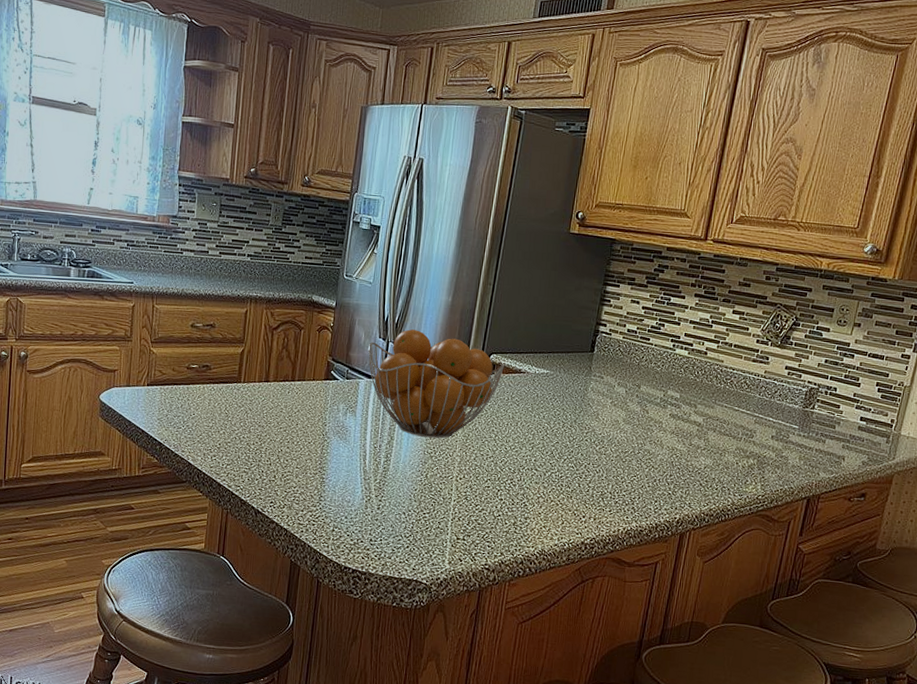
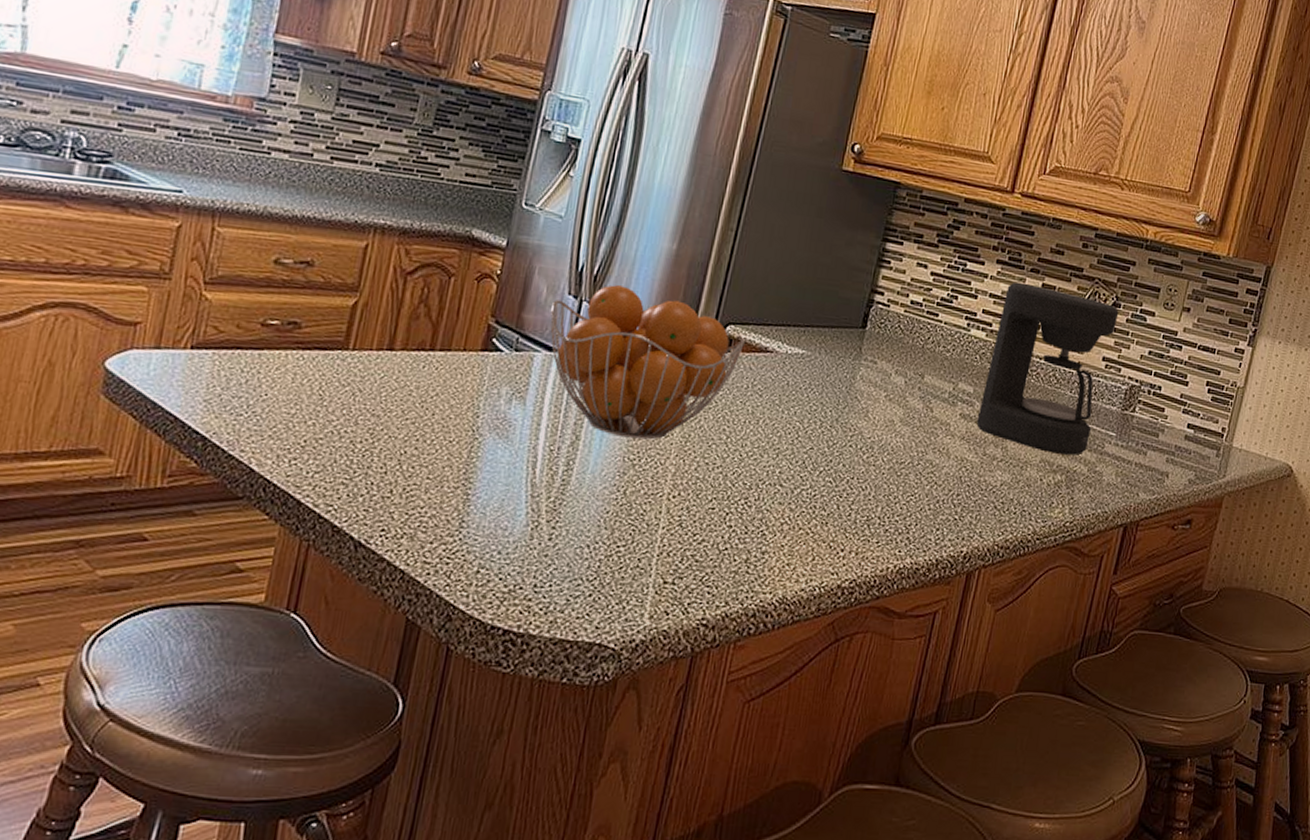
coffee maker: none [683,311,798,444] -> present [976,282,1119,455]

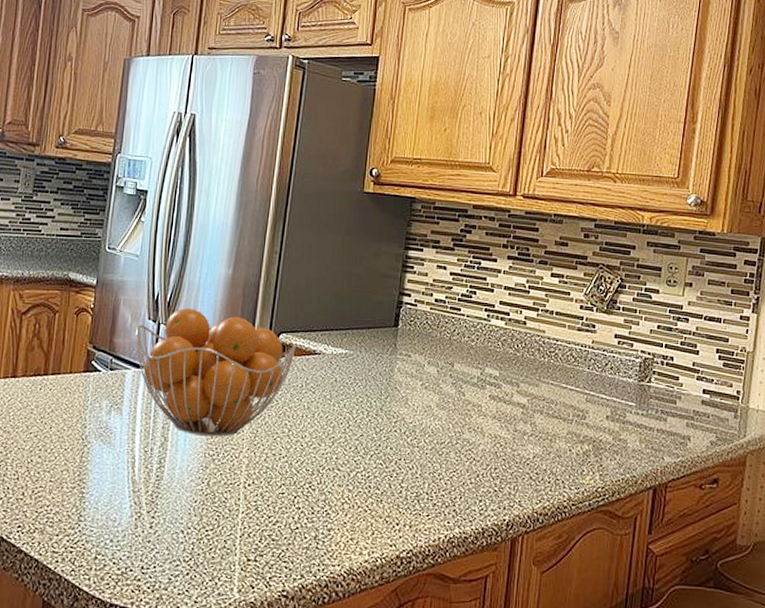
coffee maker: present [976,282,1119,455] -> none [505,274,625,426]

